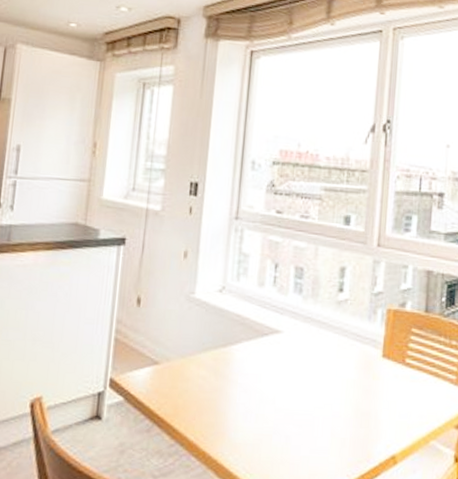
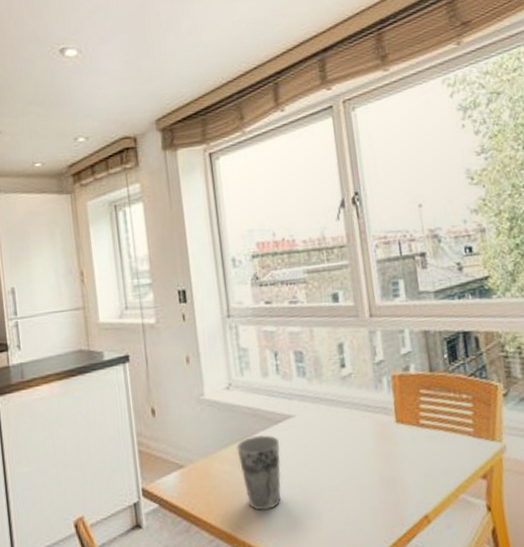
cup: none [216,344,261,424] -> present [237,434,282,511]

